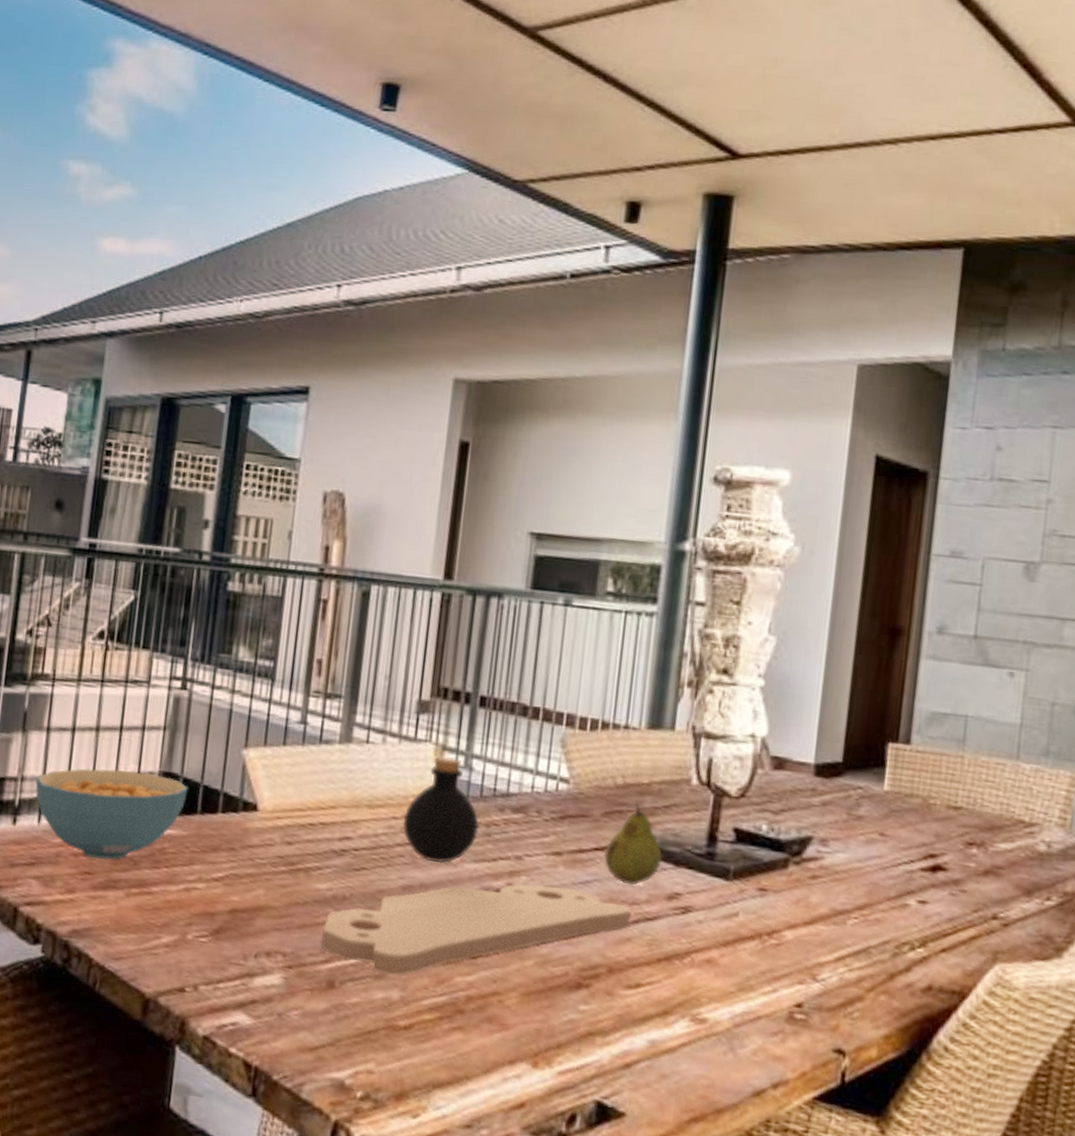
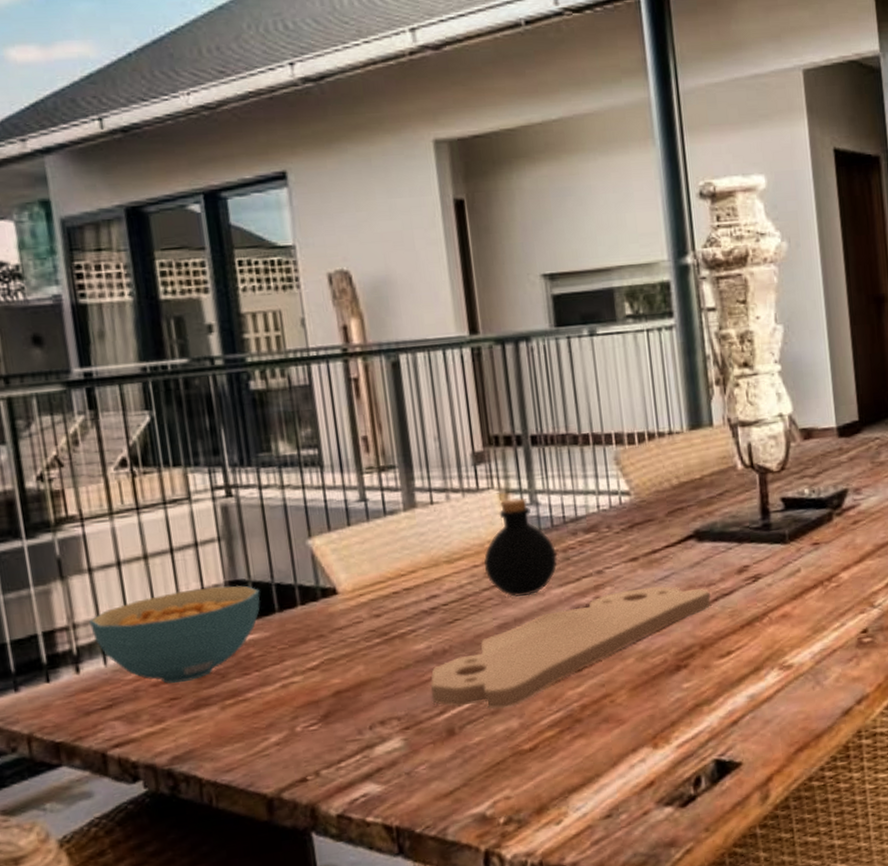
fruit: present [603,803,664,885] -> none [674,498,727,570]

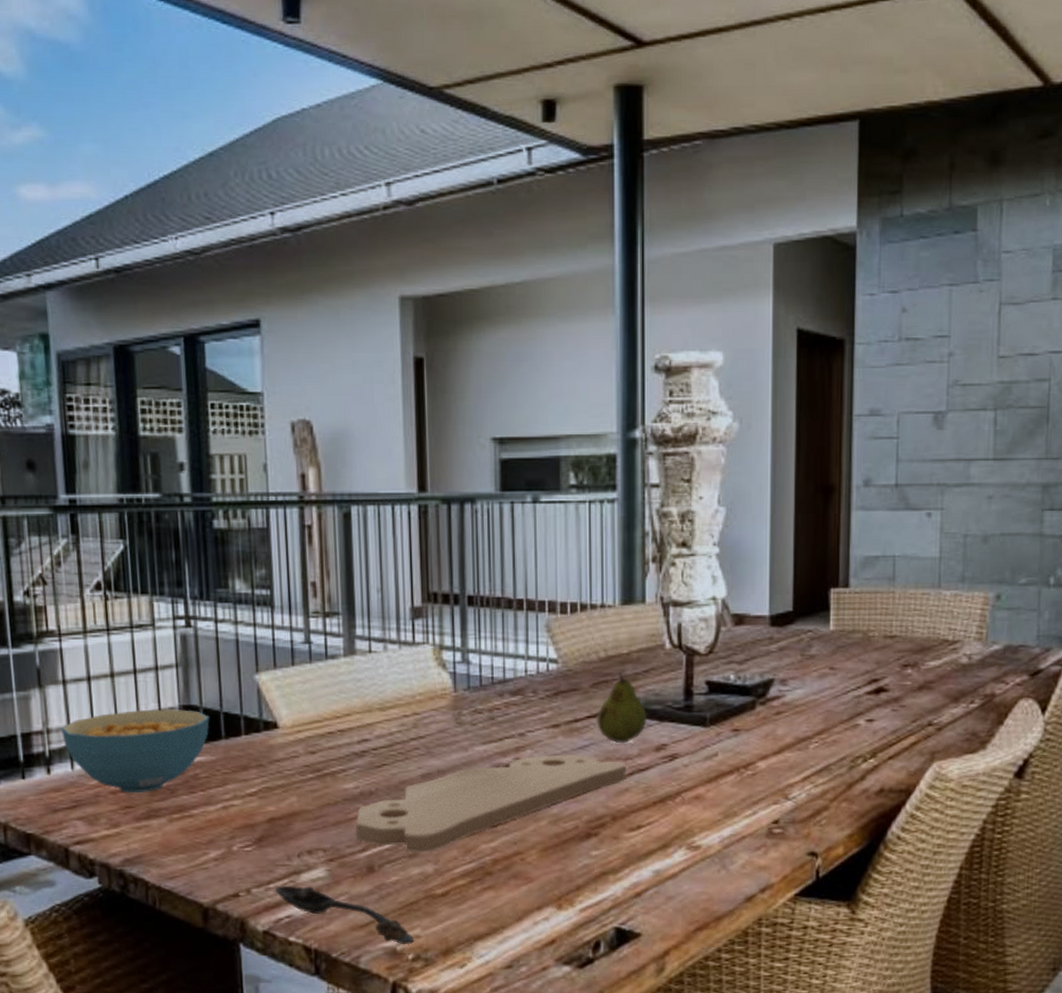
spoon: none [346,759,504,809] -> present [274,885,414,945]
bottle: present [484,498,558,597] -> none [414,655,484,750]
fruit: none [674,498,727,570] -> present [595,672,648,743]

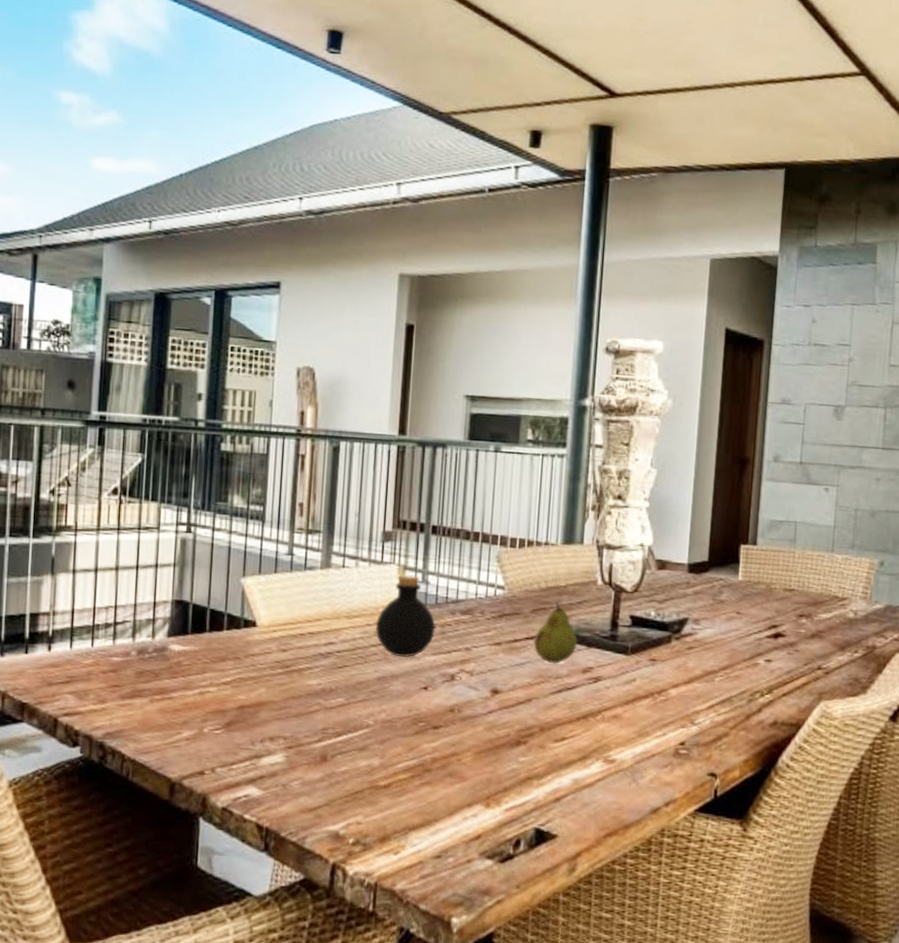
cereal bowl: present [61,709,210,793] -> none [66,600,197,674]
spoon: present [274,885,414,945] -> none [236,767,356,830]
cutting board: present [355,754,626,853] -> none [315,668,556,747]
bottle: none [414,655,484,750] -> present [376,575,436,658]

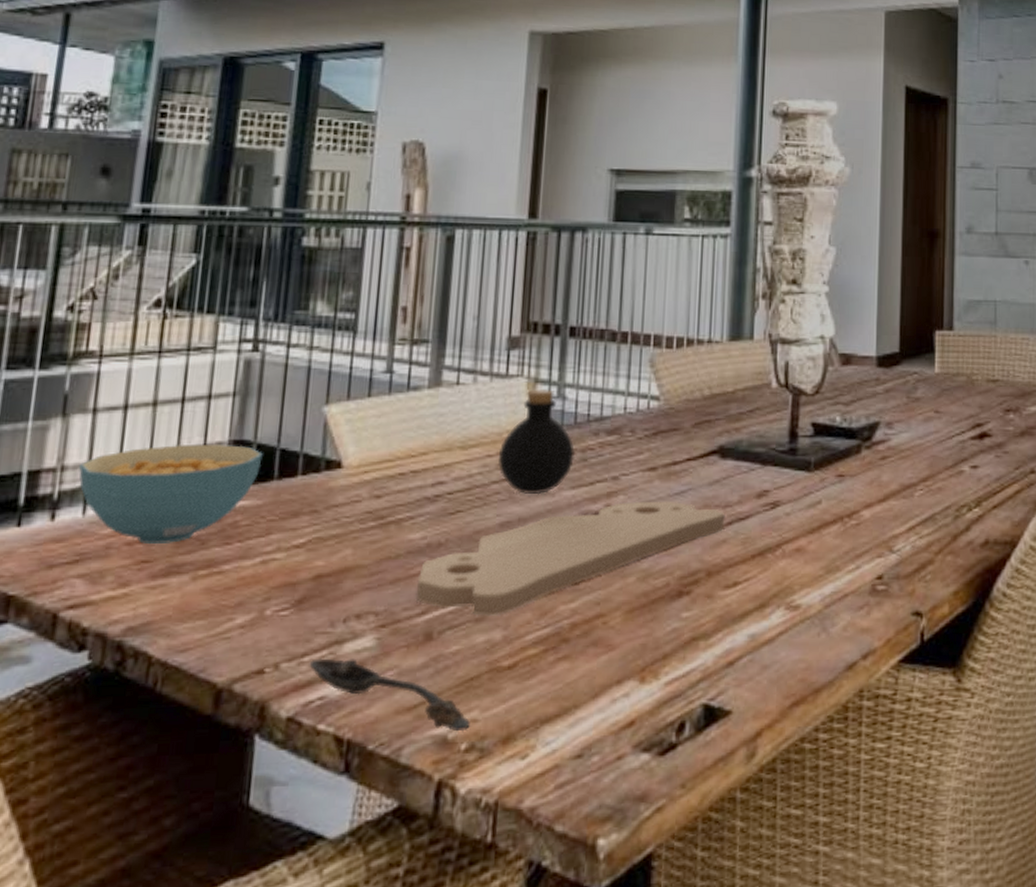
cereal bowl: none [66,600,197,674] -> present [79,444,263,544]
spoon: none [236,767,356,830] -> present [309,658,470,732]
cutting board: none [315,668,556,747] -> present [417,501,725,616]
fruit: present [532,602,578,663] -> none [695,412,751,488]

